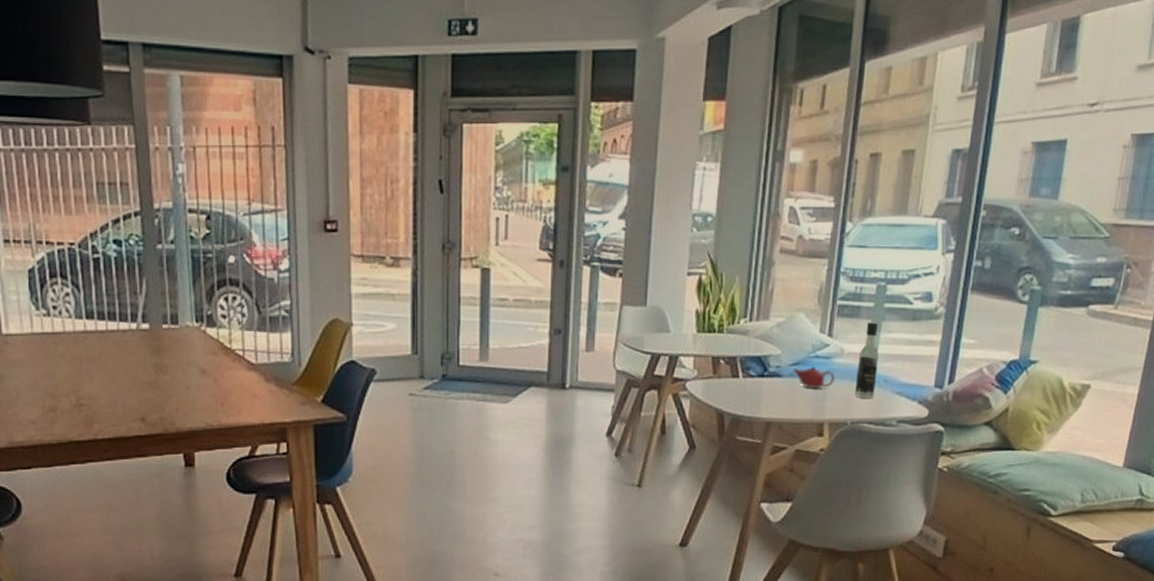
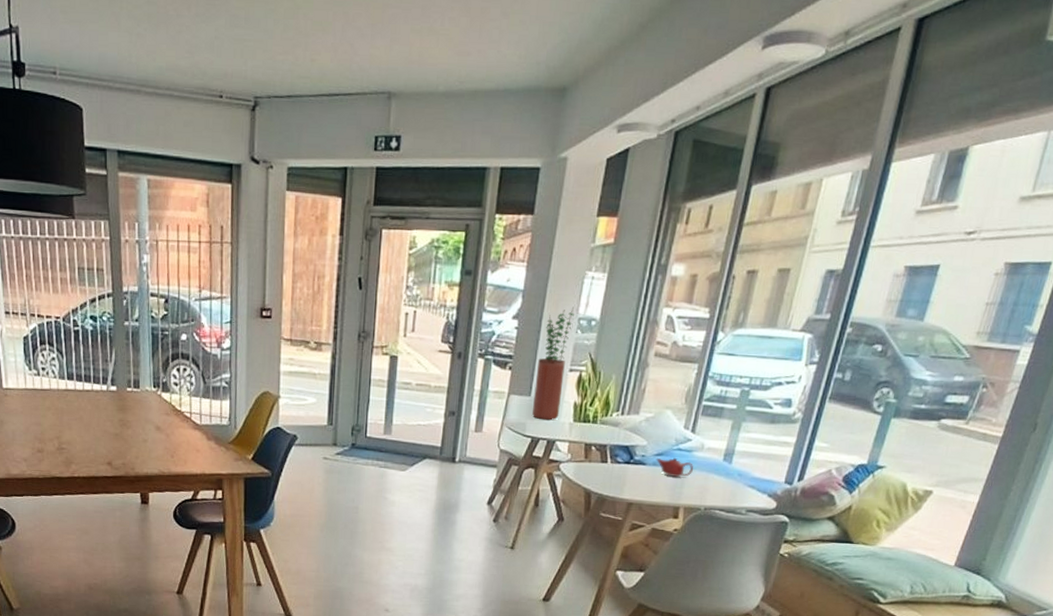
vase: none [650,202,687,333] -> present [532,306,574,420]
bottle: present [854,322,878,399] -> none [710,422,738,490]

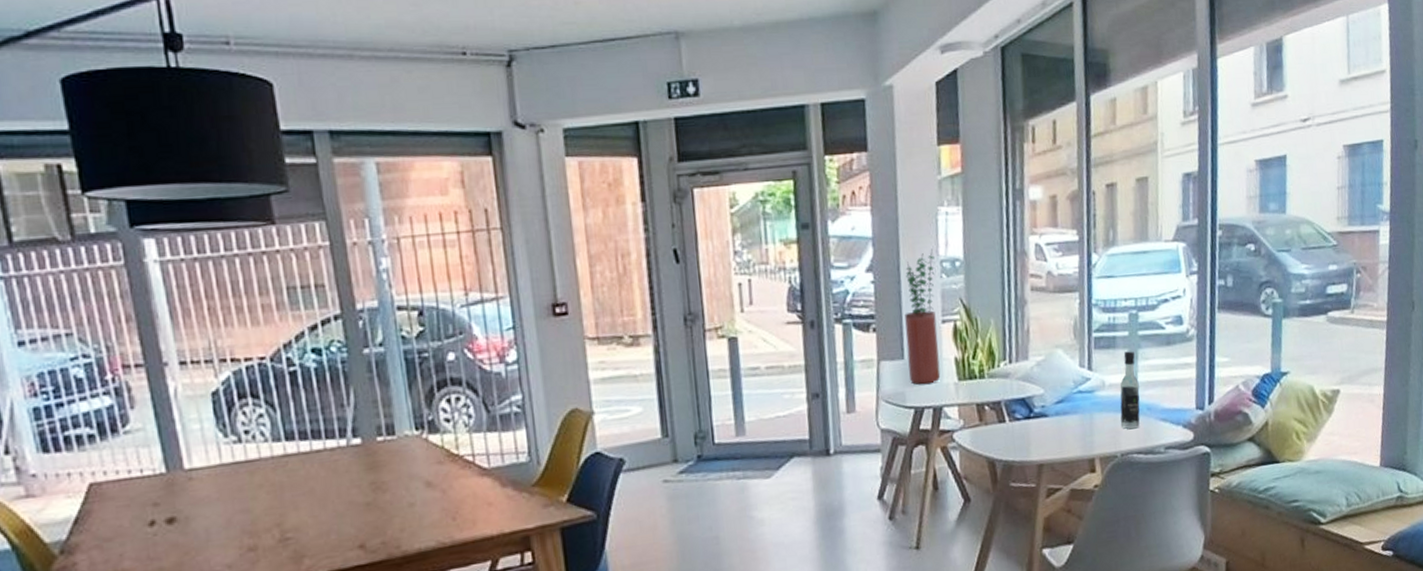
teapot: present [656,457,694,477] -> none [1057,402,1100,425]
bottle: none [710,422,738,490] -> present [1120,351,1140,430]

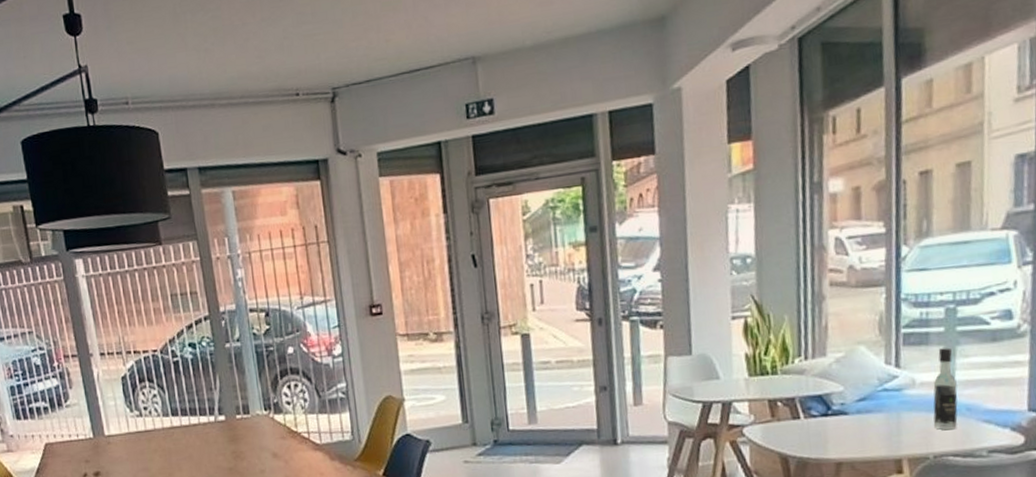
vase: present [904,248,941,385] -> none [692,246,730,380]

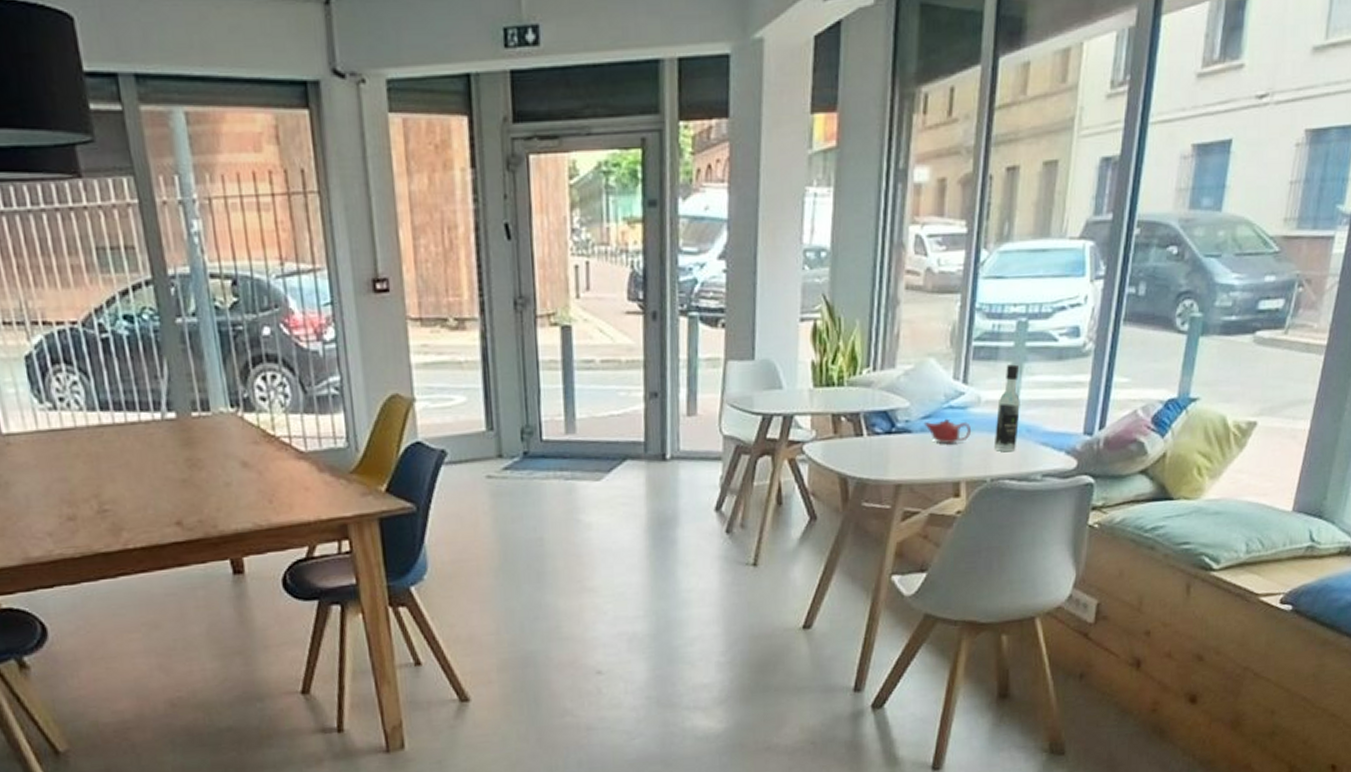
teapot: none [859,400,909,424] -> present [923,418,972,444]

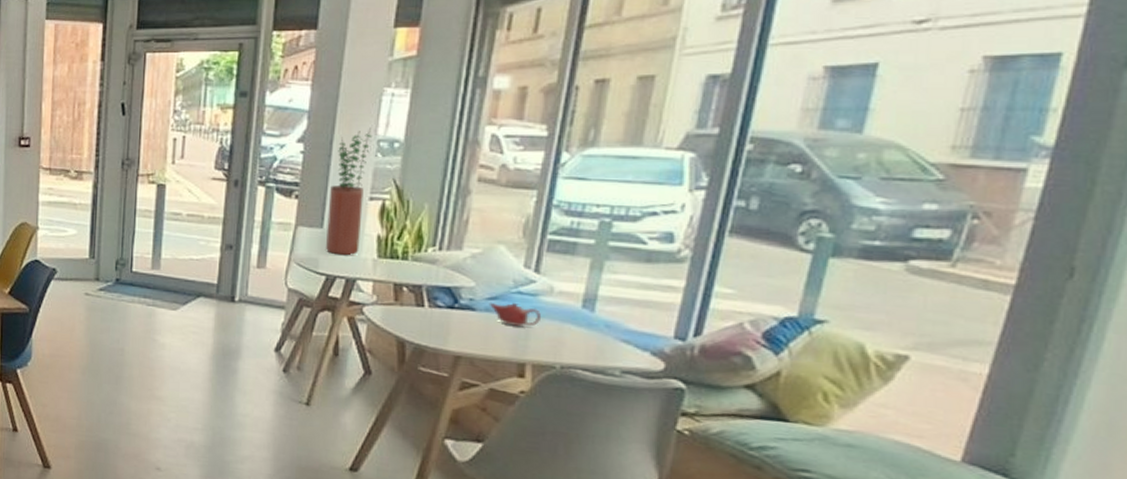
vase: none [758,235,798,390] -> present [326,127,372,256]
bottle: present [993,364,1020,453] -> none [565,260,599,344]

